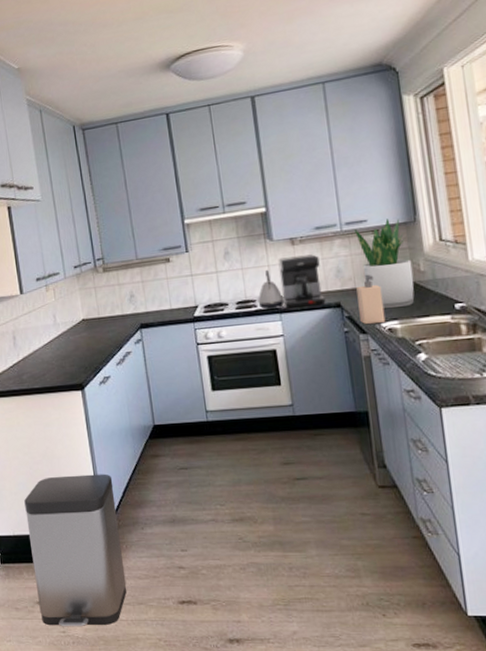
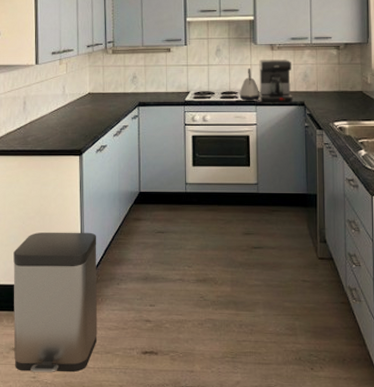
planter: present [355,219,415,309] -> none [322,38,362,111]
soap dispenser: present [356,274,386,325] -> none [318,81,338,123]

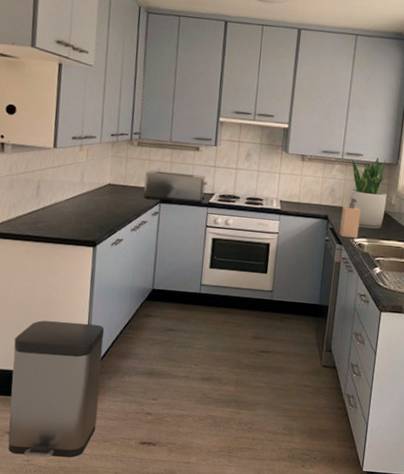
toaster: none [122,75,182,103] -> present [143,170,208,204]
kettle: present [239,67,260,101] -> none [264,176,286,210]
coffee maker: present [259,60,293,102] -> none [284,169,320,215]
soap dispenser: none [318,81,338,123] -> present [339,197,361,239]
planter: none [322,38,362,111] -> present [350,157,387,230]

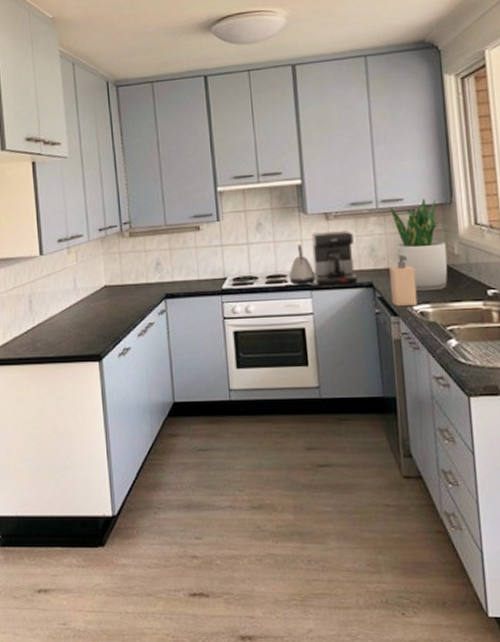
pedal bin: present [8,320,105,458] -> none [30,452,135,619]
toaster: present [143,170,208,204] -> none [143,258,217,296]
kettle: none [264,176,286,210] -> present [289,243,316,286]
coffee maker: none [284,169,320,215] -> present [311,231,358,286]

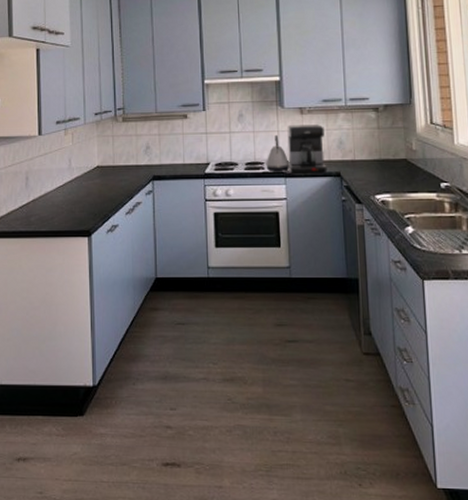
soap dispenser: present [389,254,418,307] -> none [355,148,380,196]
planter: present [391,199,448,292] -> none [358,99,407,182]

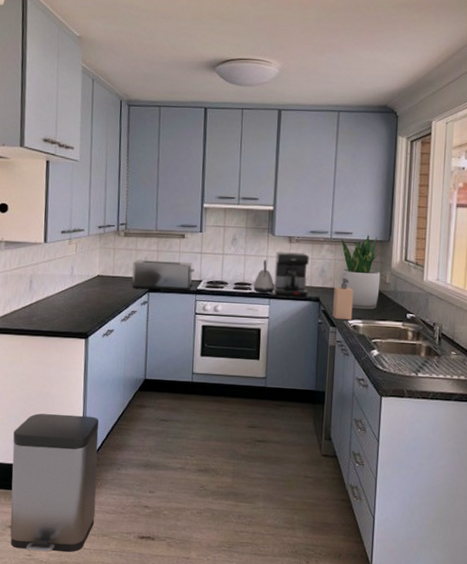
pedal bin: none [16,324,112,488] -> present [10,413,99,552]
toaster: none [134,145,202,177] -> present [132,260,195,291]
soap dispenser: none [355,148,380,196] -> present [332,277,354,321]
planter: none [358,99,407,182] -> present [341,235,381,310]

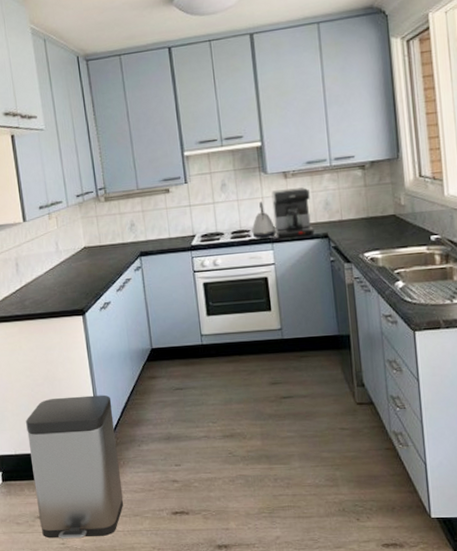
toaster: present [132,260,195,291] -> none [119,218,187,255]
soap dispenser: present [332,277,354,321] -> none [343,207,368,255]
planter: present [341,235,381,310] -> none [343,155,395,240]

